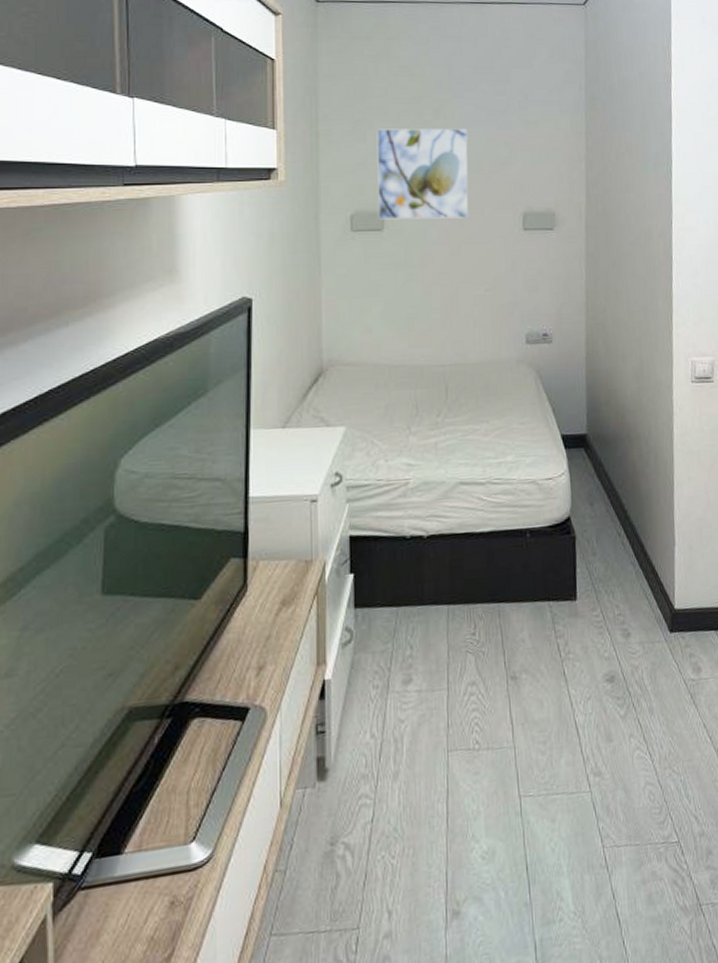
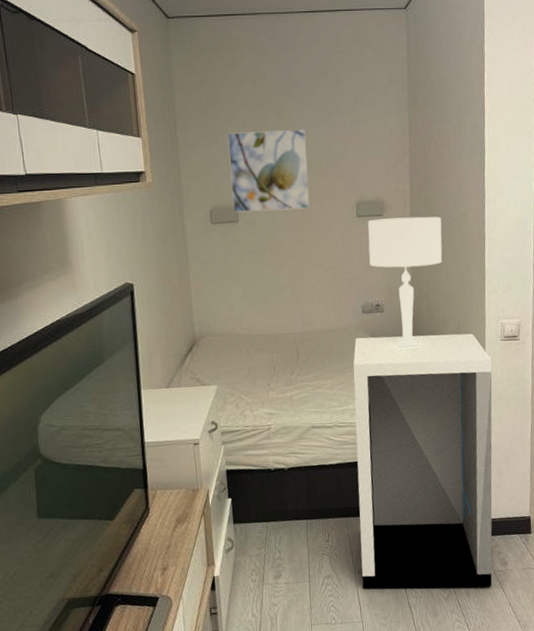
nightstand: none [513,372,682,702] -> present [353,333,492,589]
table lamp: none [535,232,623,388] -> present [367,216,442,349]

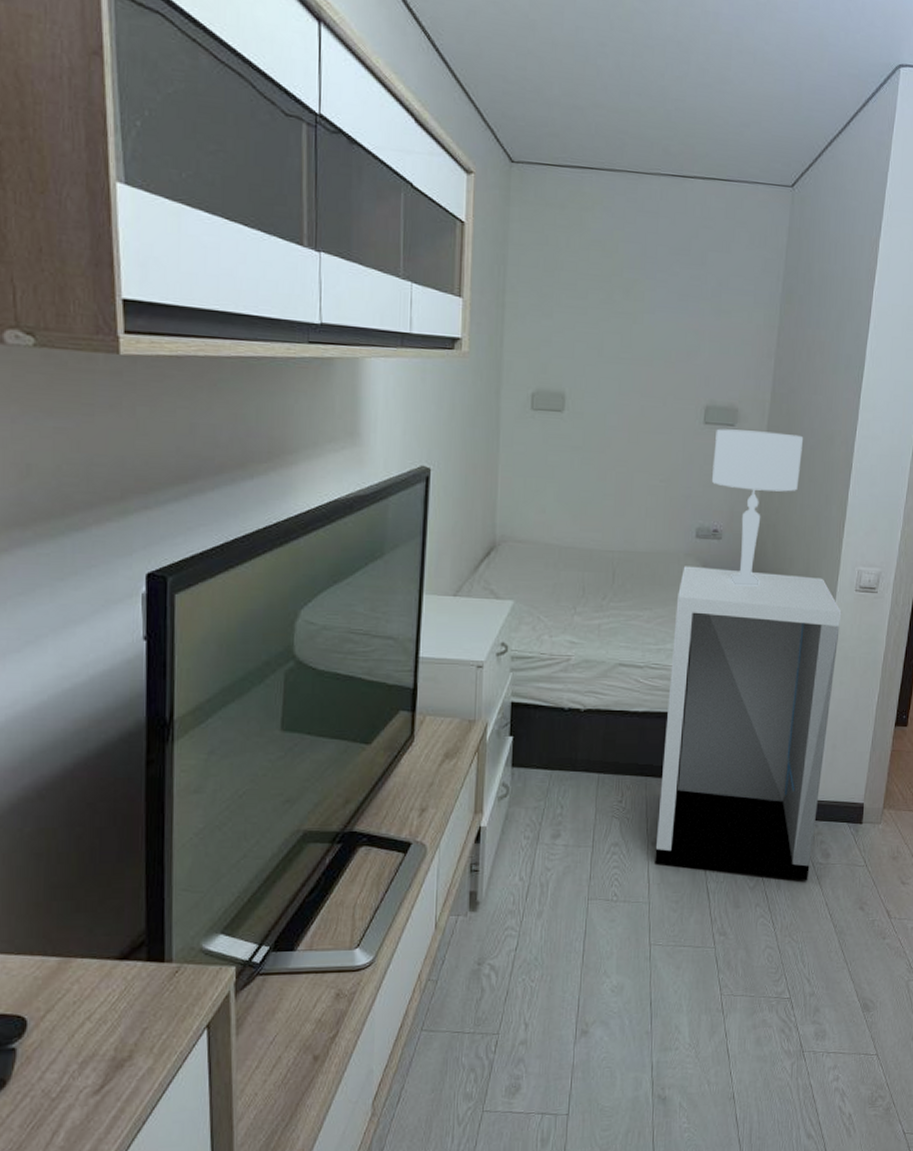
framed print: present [227,128,311,213] -> none [559,305,657,407]

